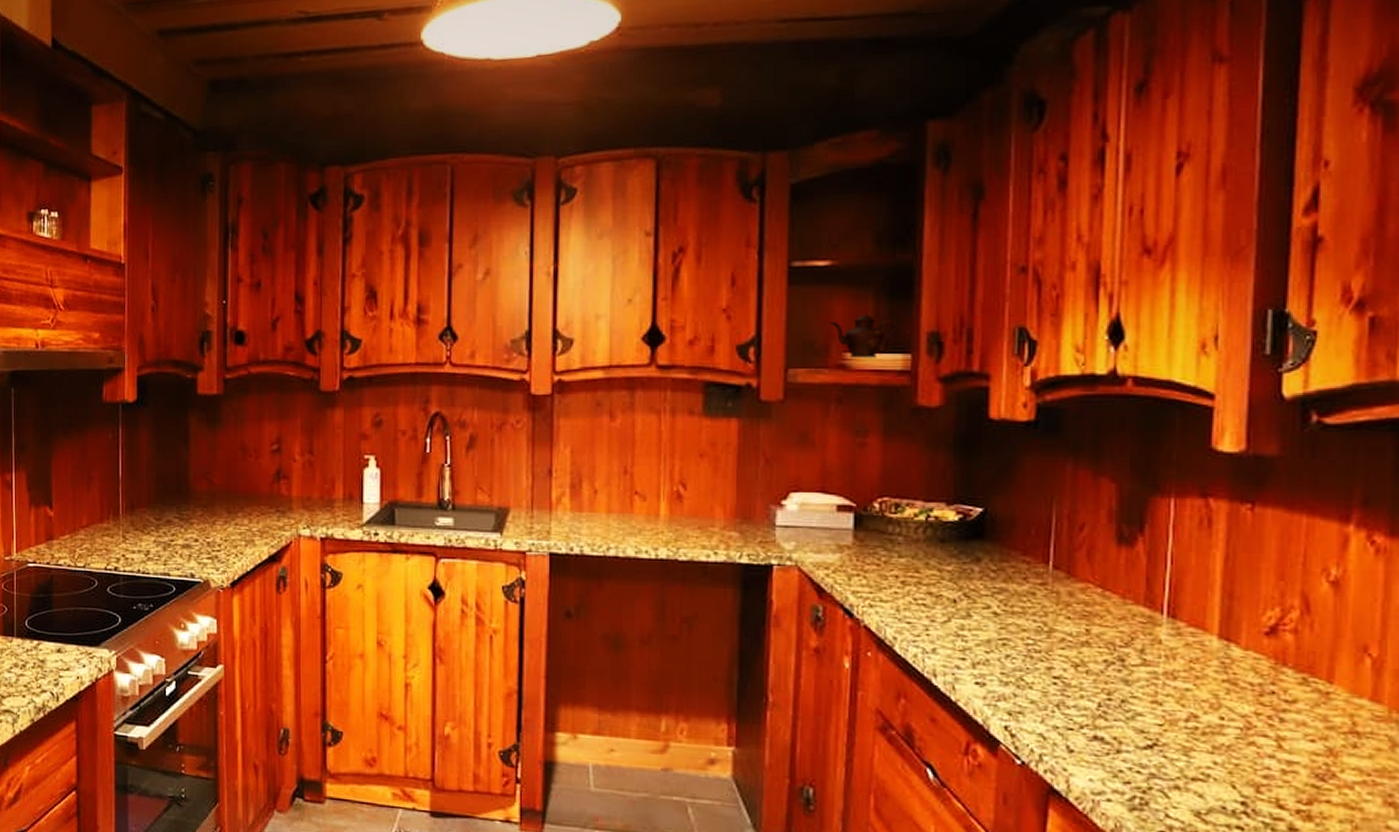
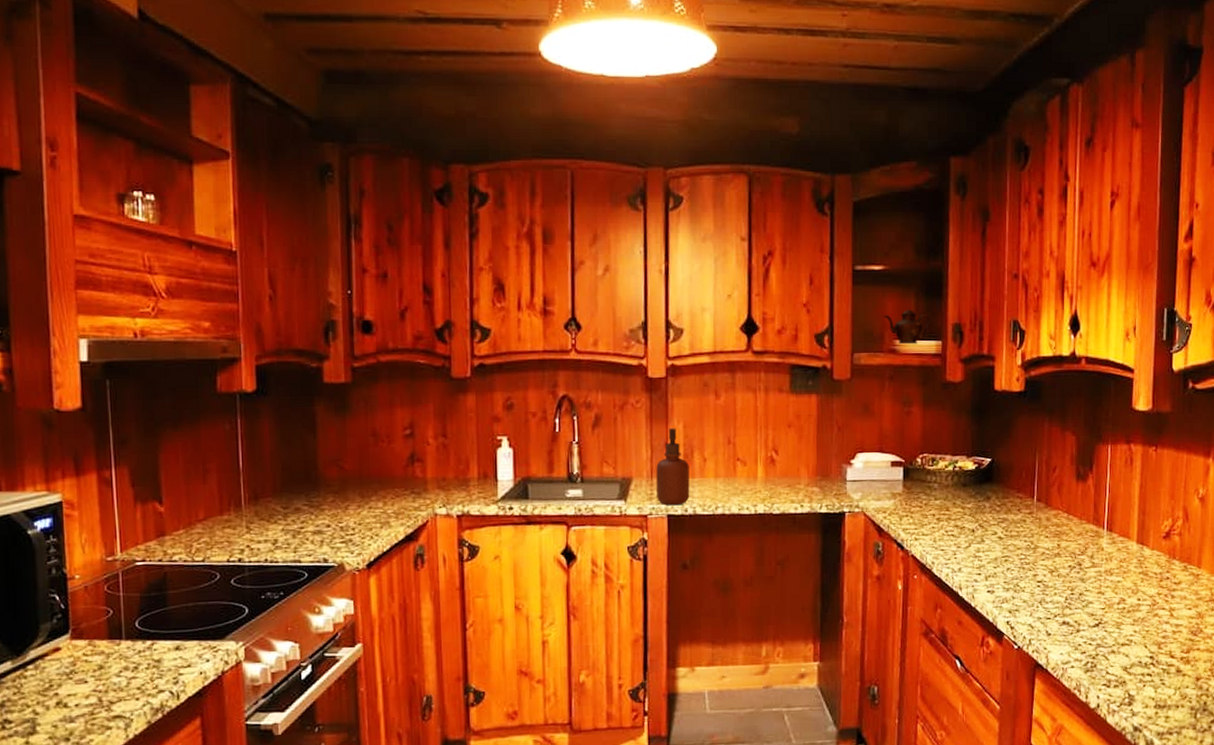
soap dispenser: none [537,453,577,543] -> present [656,428,690,506]

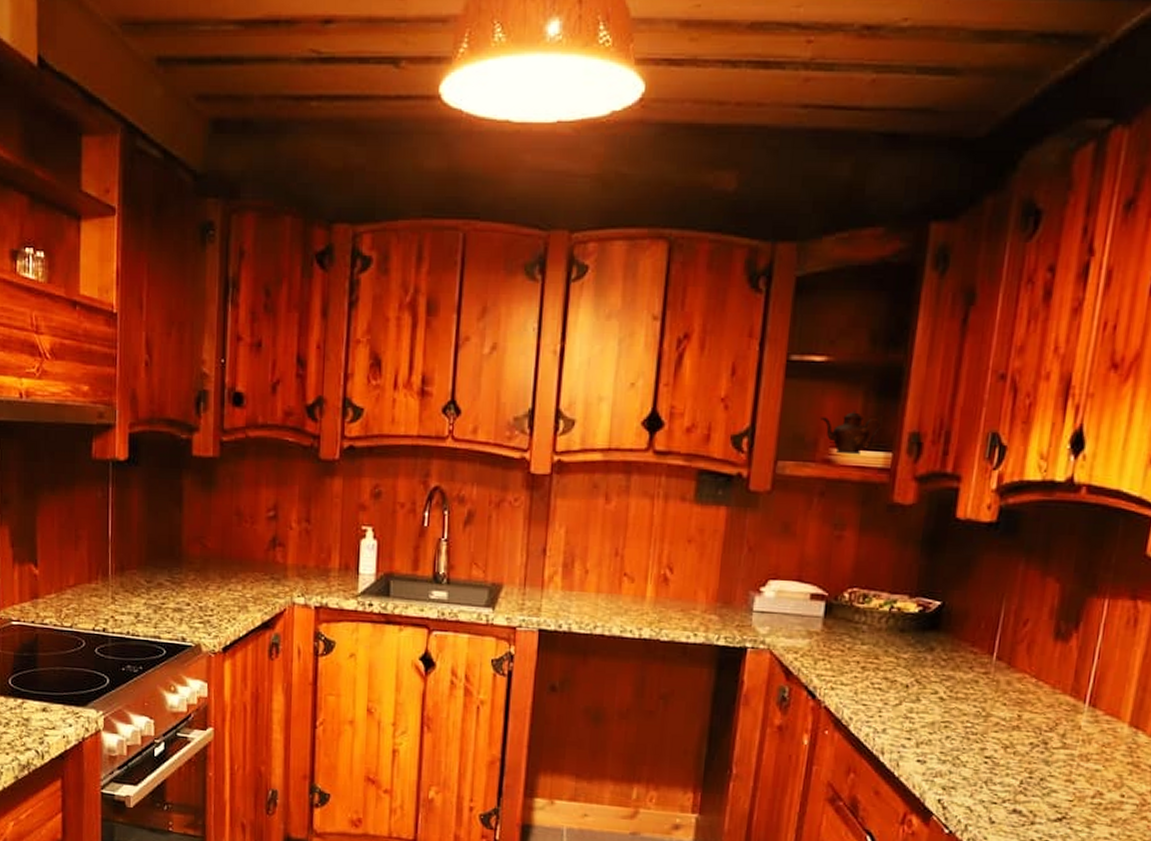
soap dispenser: present [656,428,690,506] -> none [528,533,568,620]

